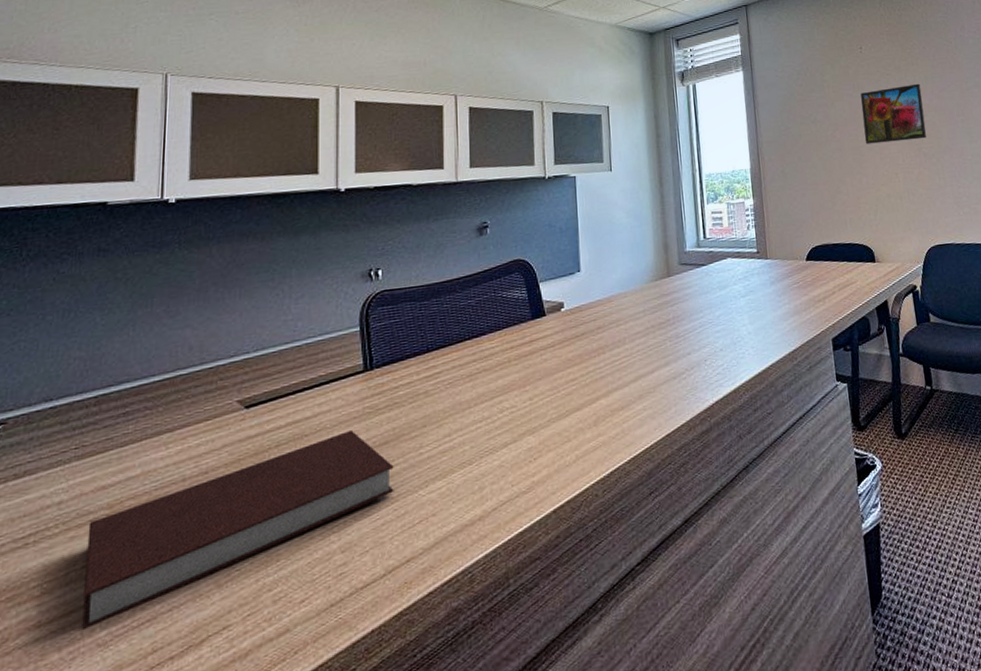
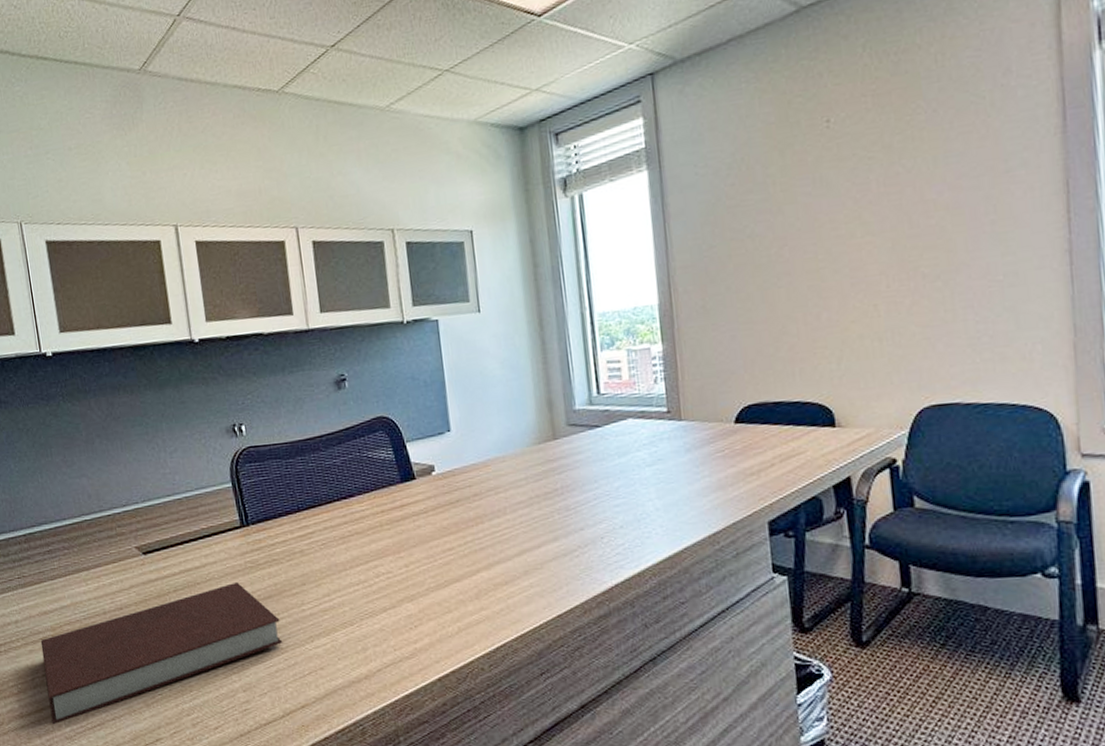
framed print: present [860,83,927,144] -> none [824,168,929,265]

